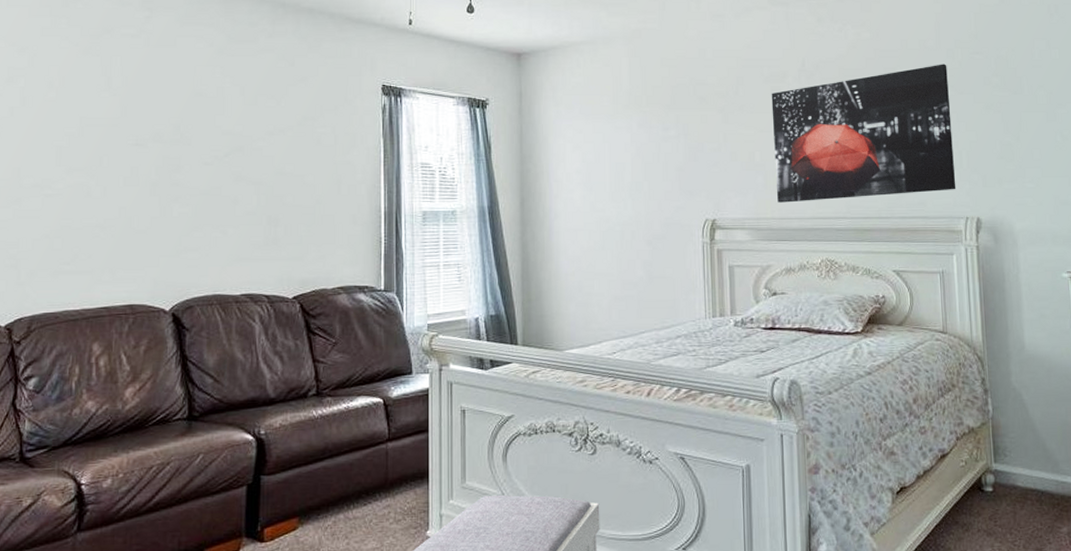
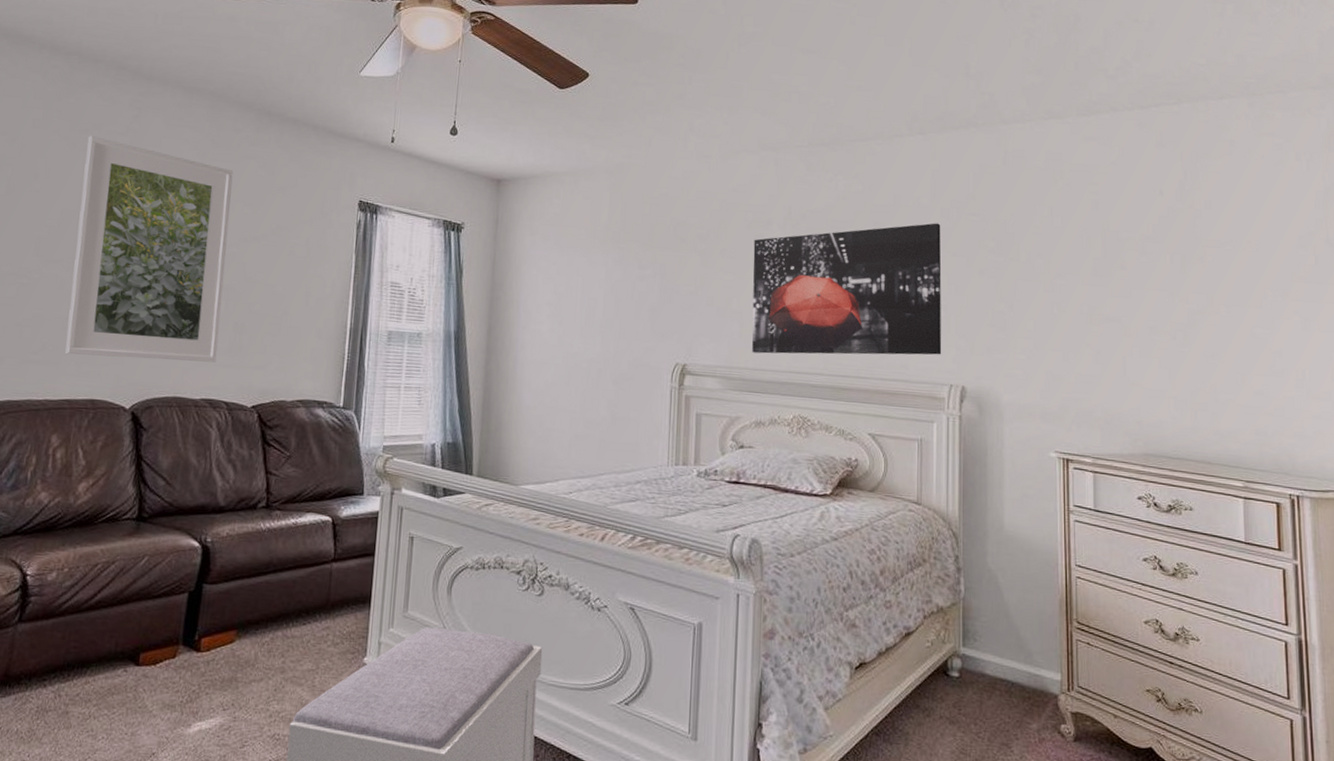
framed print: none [98,39,254,261] -> present [65,135,234,363]

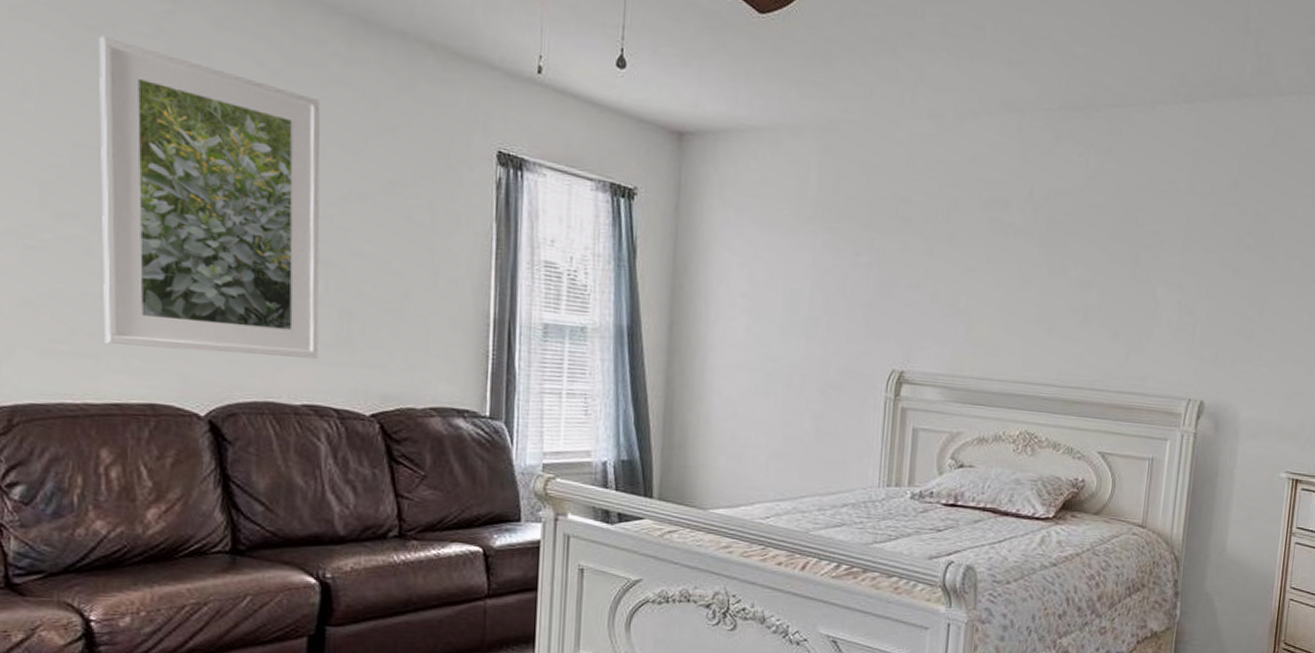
wall art: present [751,223,942,355] -> none [979,212,1198,366]

